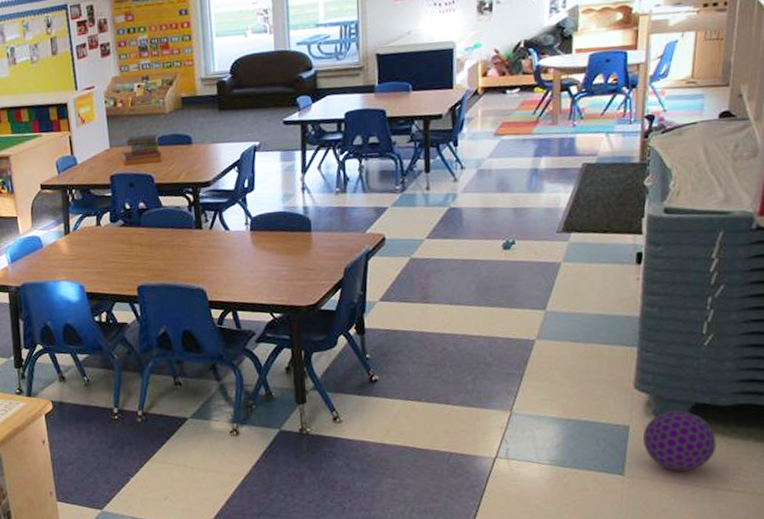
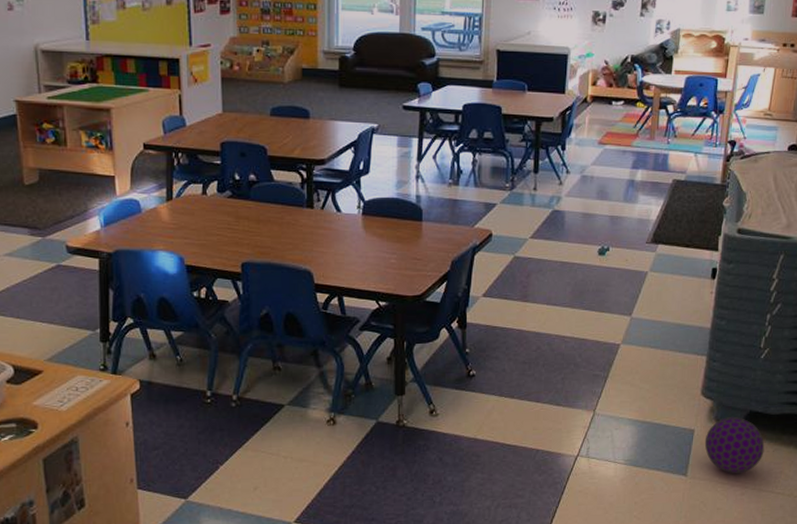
books: present [121,134,162,167] -> none [235,103,277,135]

